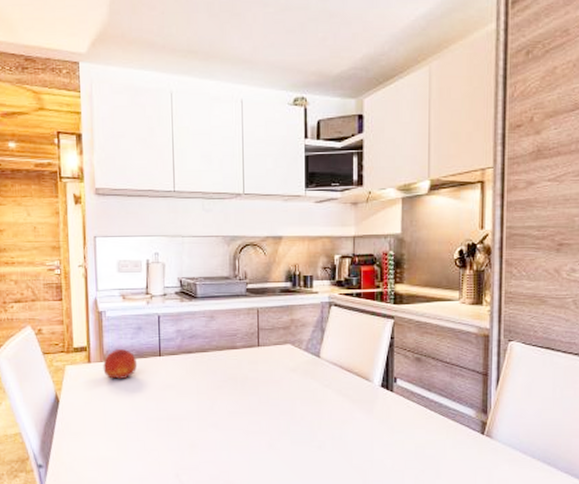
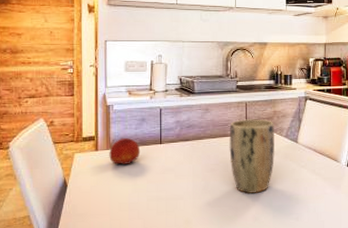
plant pot: none [238,328,293,415] -> present [229,119,276,193]

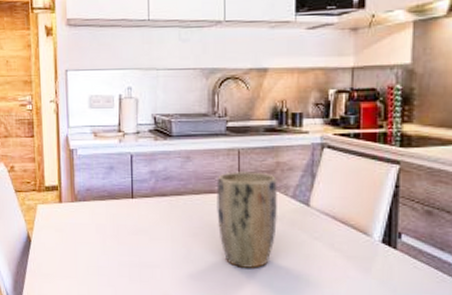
fruit: present [109,137,141,165] -> none [74,188,109,222]

